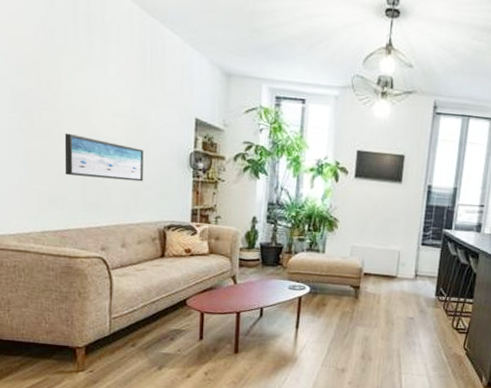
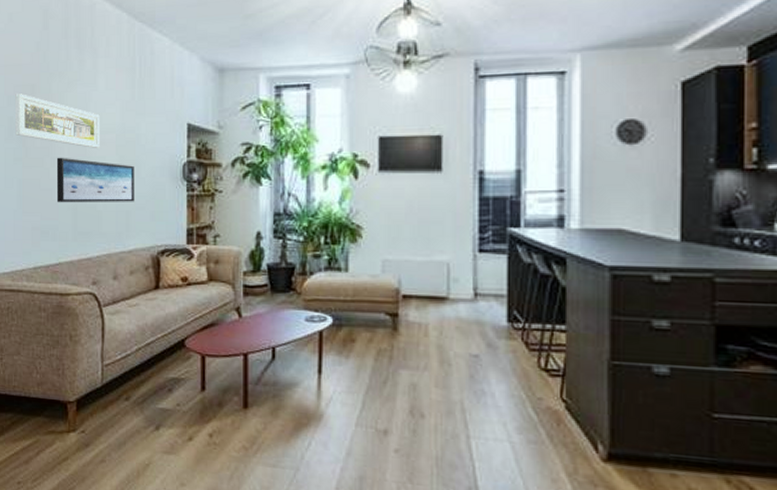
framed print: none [19,64,110,129] -> present [15,93,100,148]

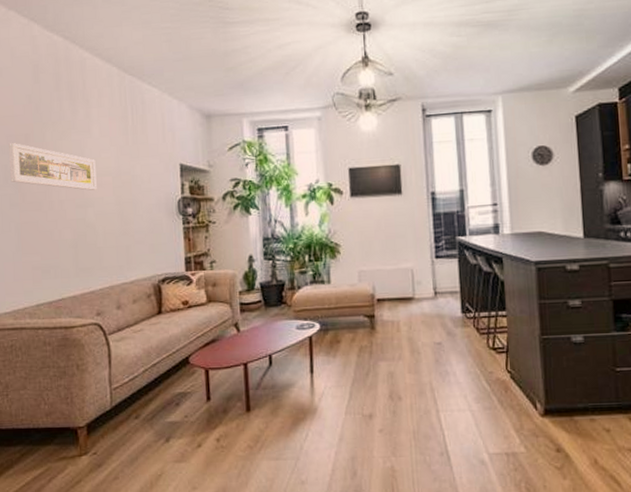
wall art: present [56,157,134,203] -> none [54,200,133,243]

